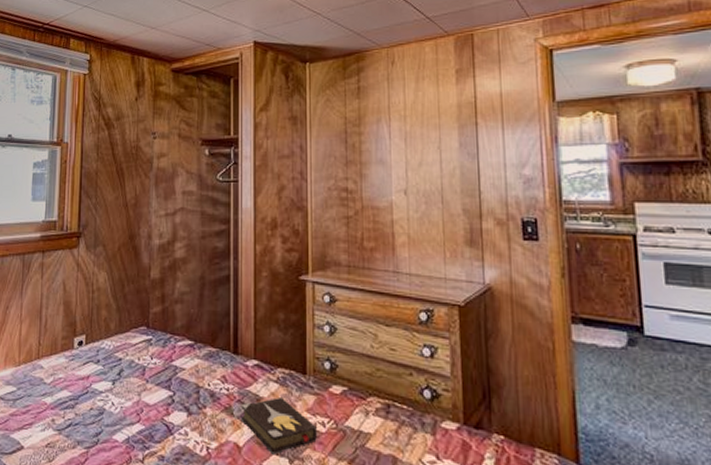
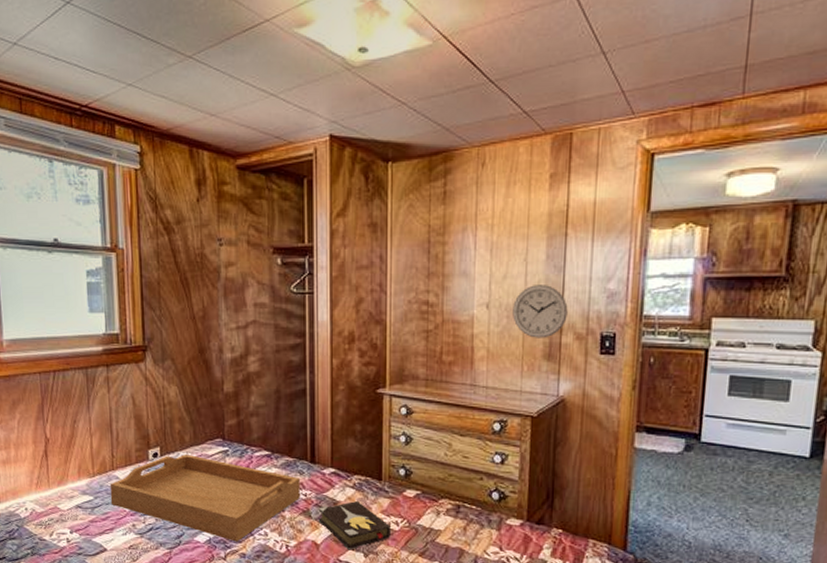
serving tray: none [33,343,222,442] -> present [110,454,300,542]
wall clock: none [430,171,486,224] -> present [513,285,568,338]

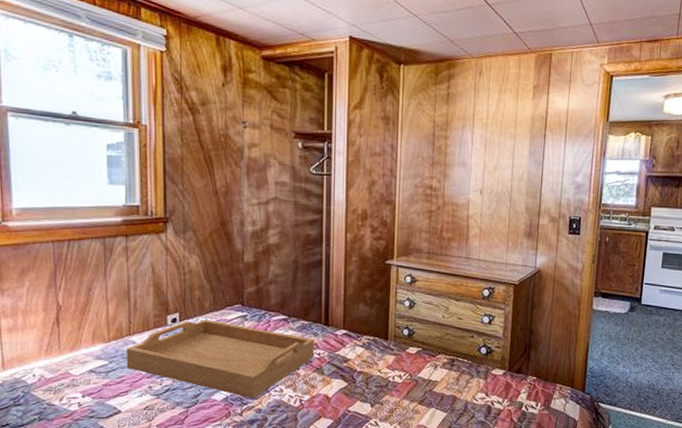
hardback book: present [318,500,391,550] -> none [330,357,395,402]
wall clock: present [513,285,568,338] -> none [501,176,545,220]

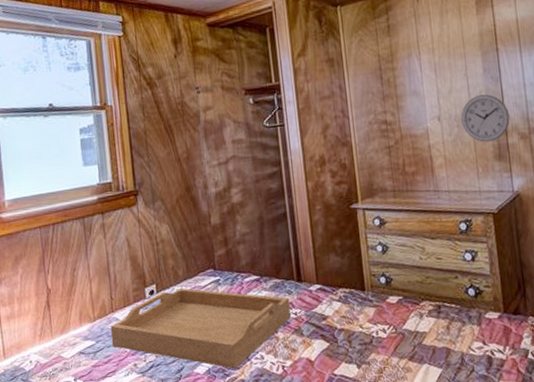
wall clock: none [501,176,545,220] -> present [461,94,510,142]

